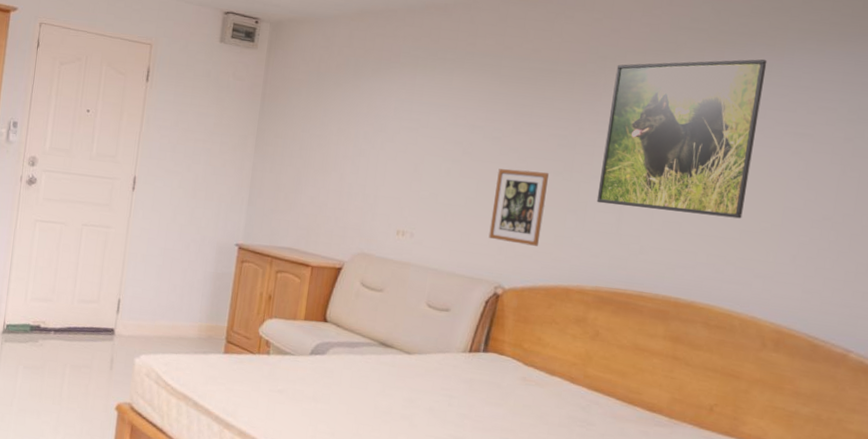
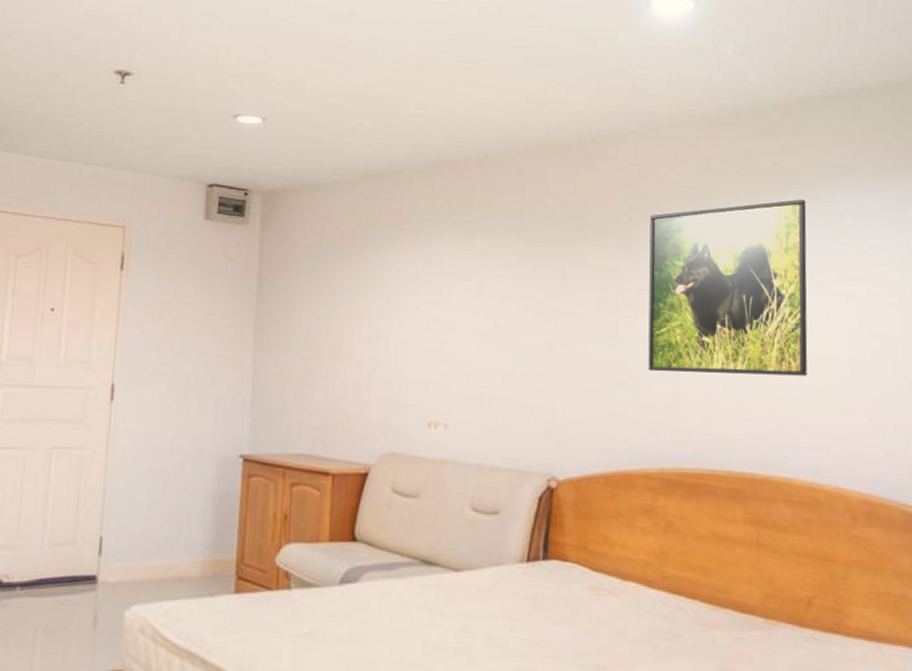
picture frame: present [488,168,549,246] -> none [533,340,591,427]

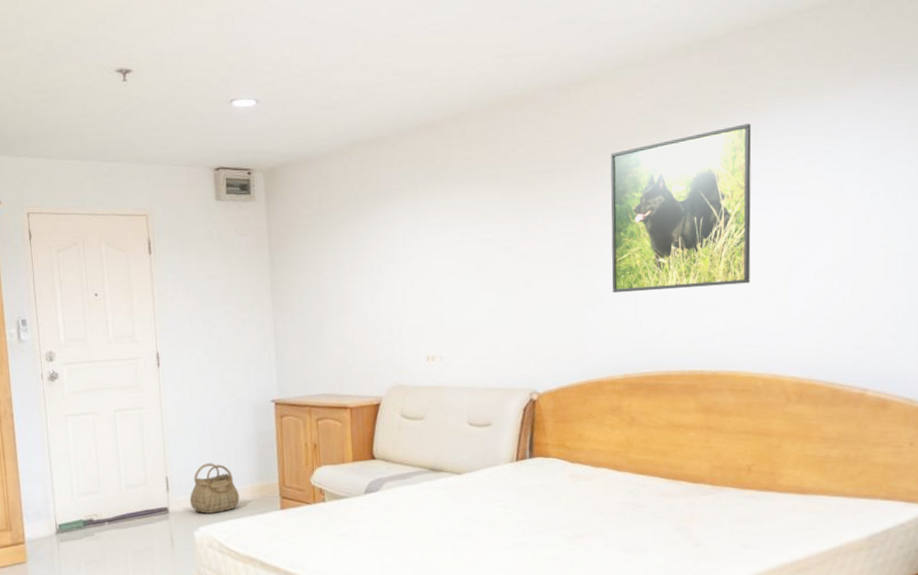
basket: none [124,524,187,590] -> present [189,463,240,514]

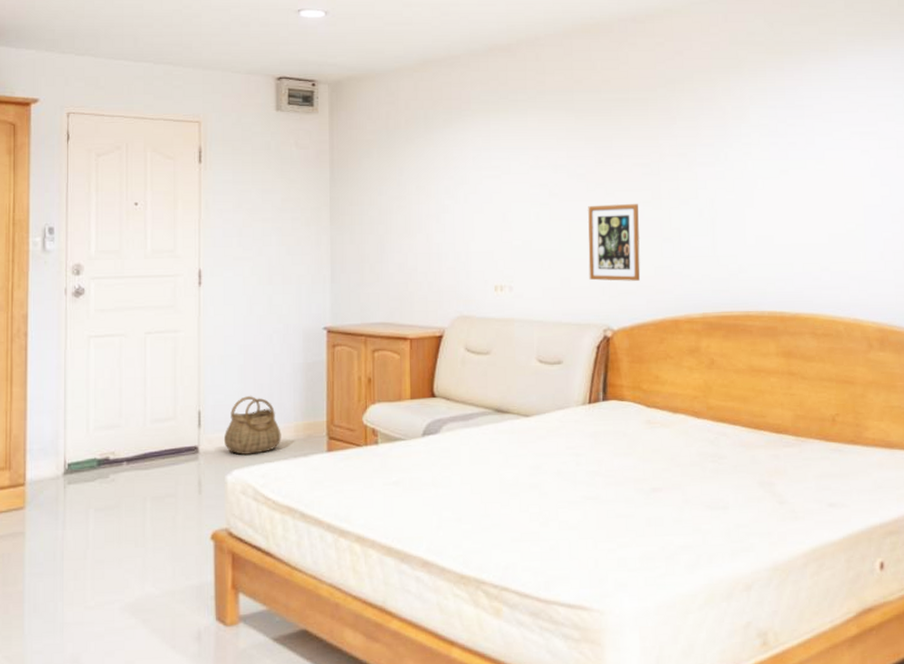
picture frame: none [513,272,565,348] -> present [587,203,641,282]
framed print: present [610,123,752,293] -> none [686,64,828,228]

